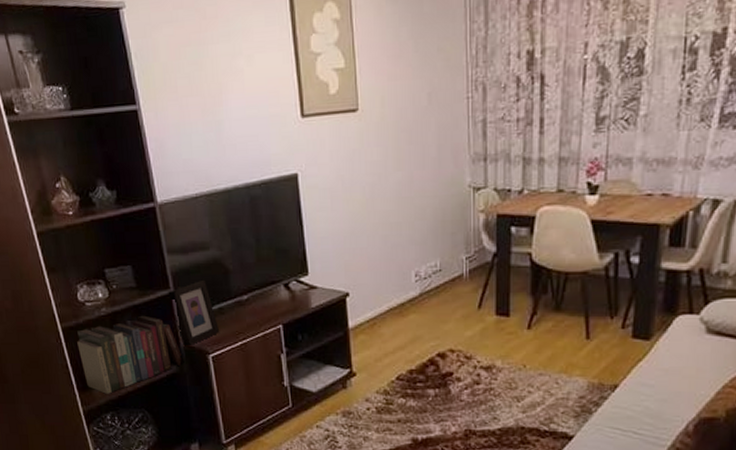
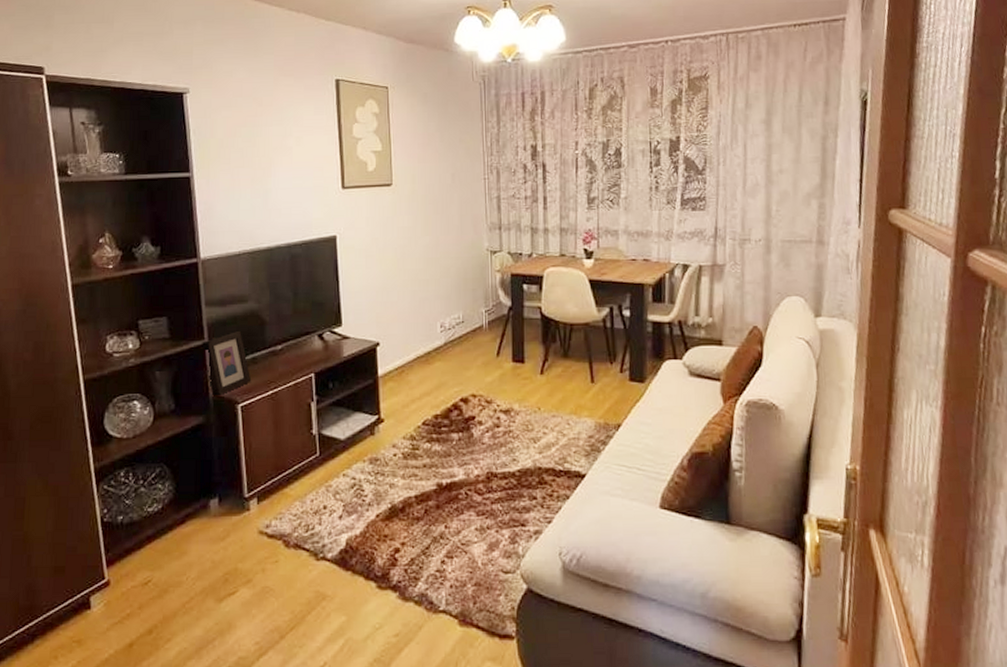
books: present [77,315,185,394] -> none [98,365,212,449]

